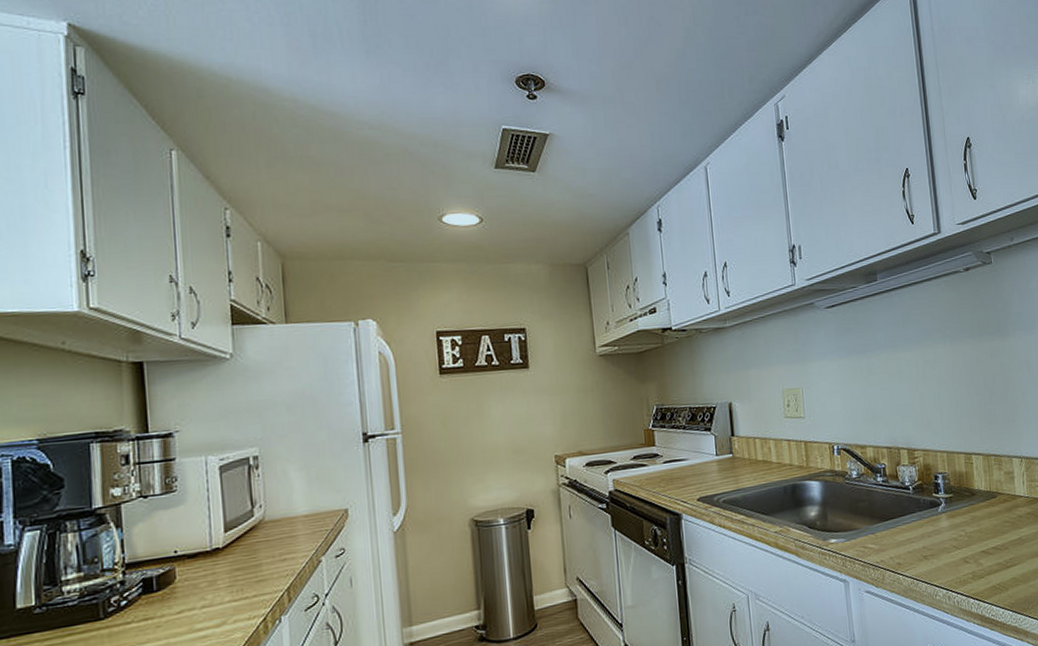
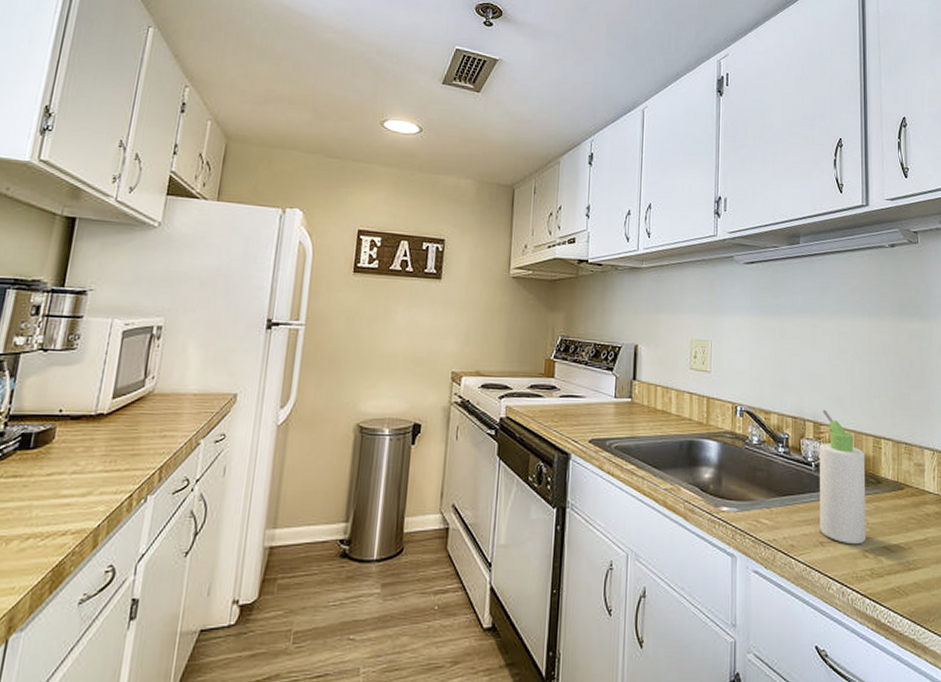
bottle: none [914,435,966,554] -> present [819,409,867,545]

